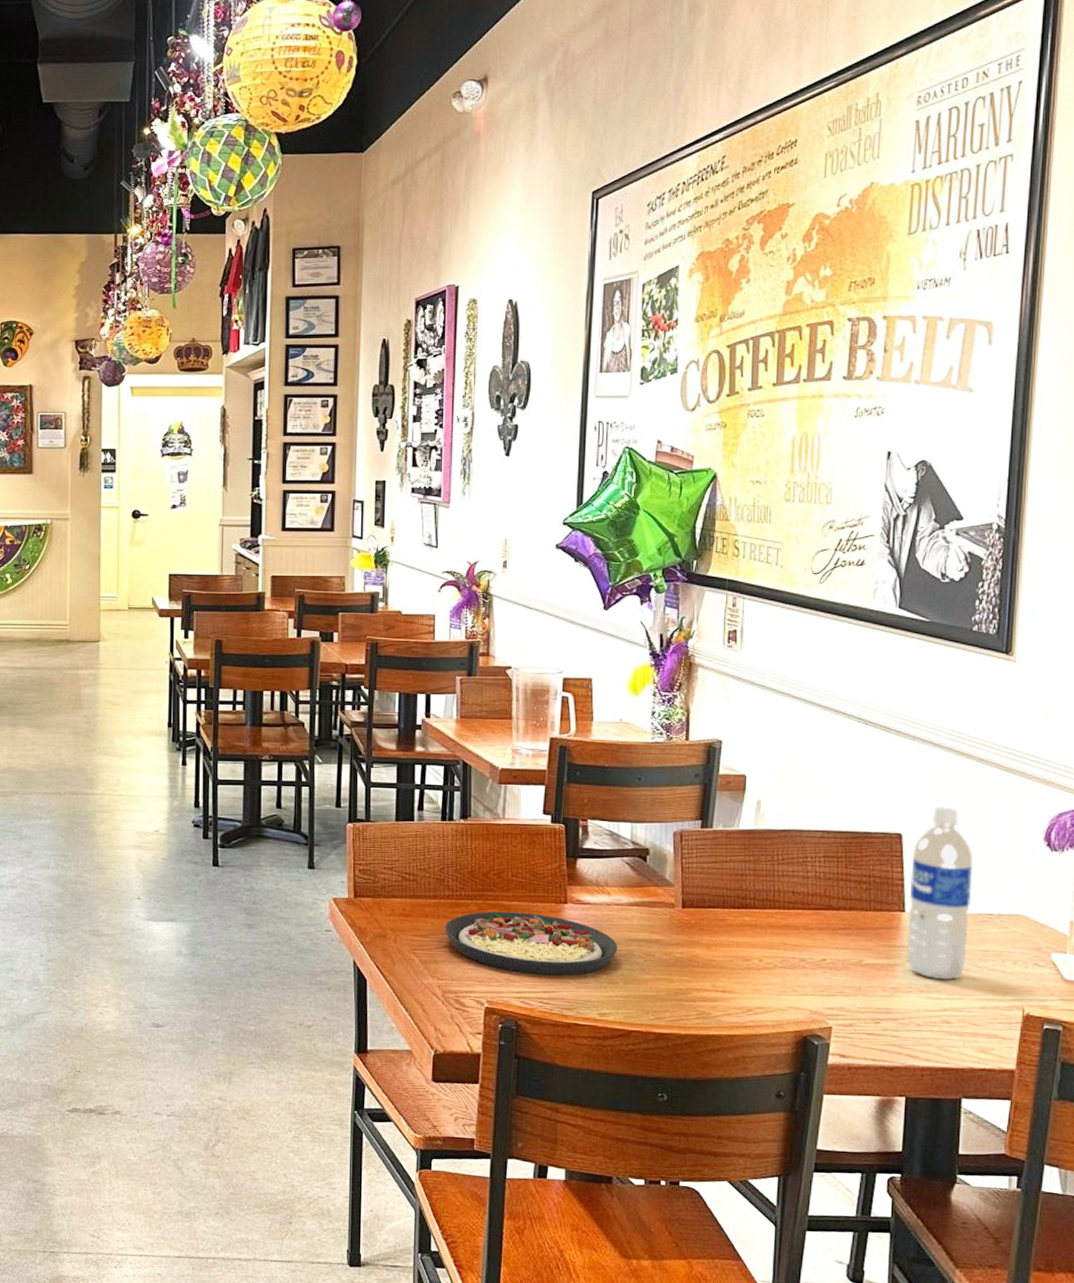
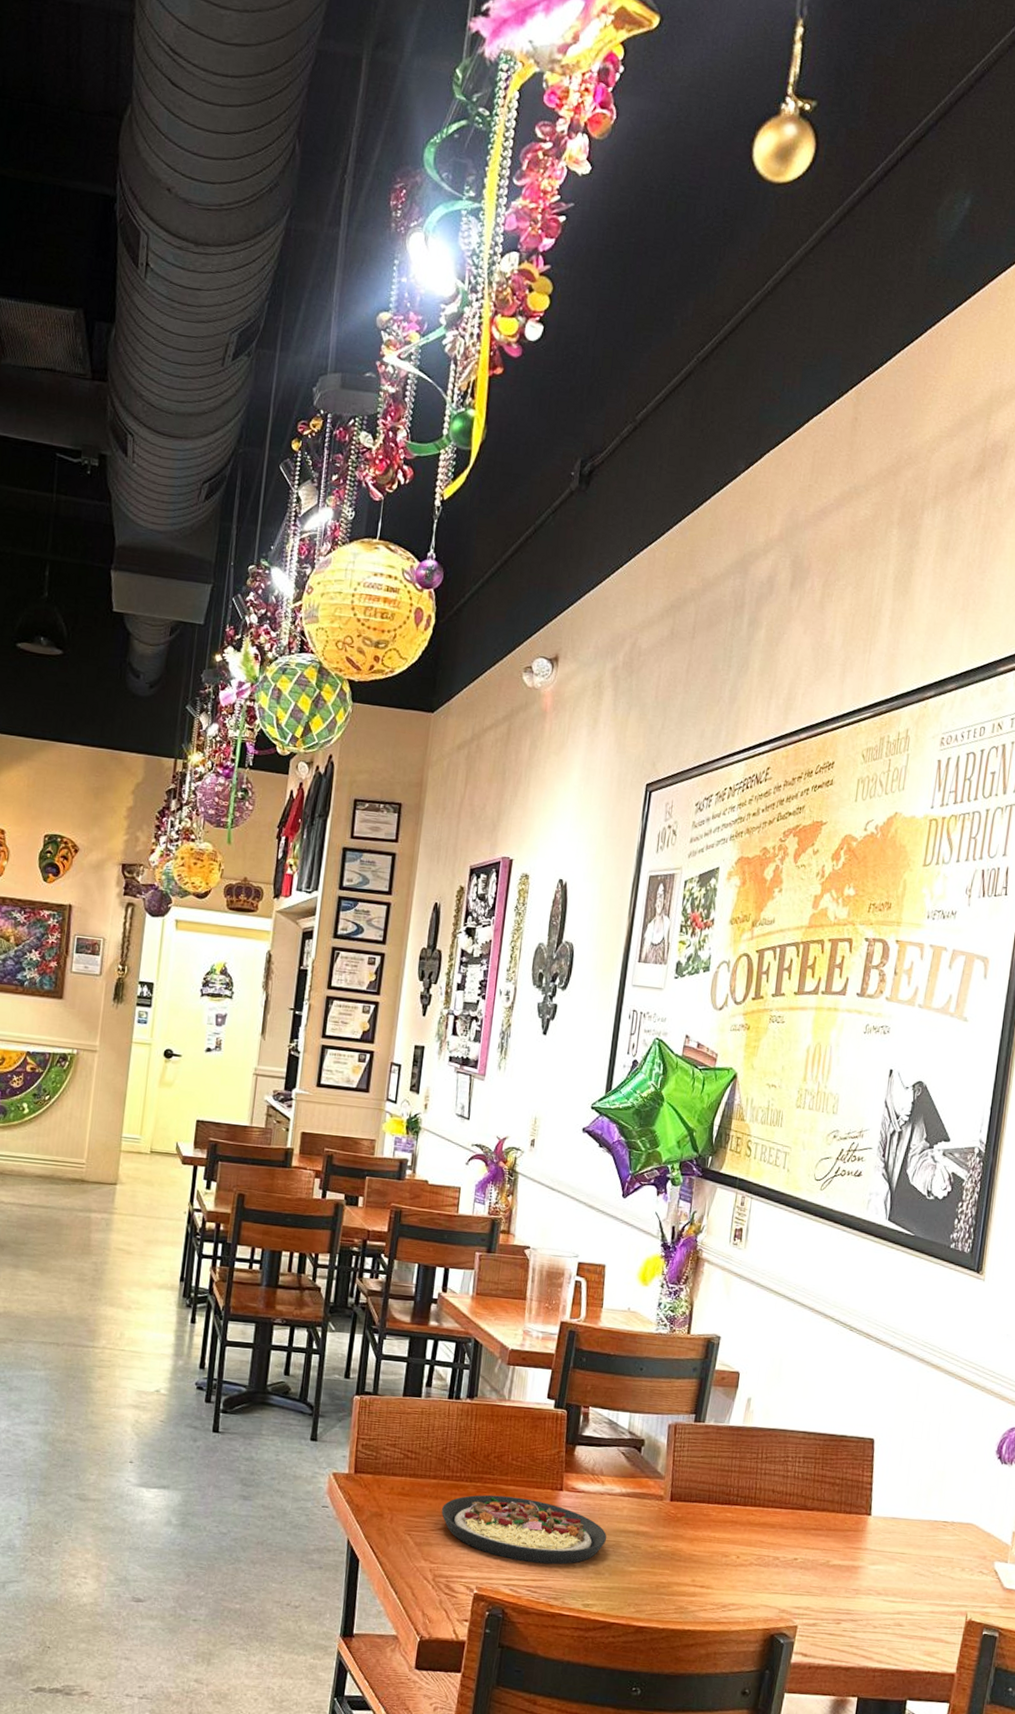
water bottle: present [907,806,973,980] -> none [869,1414,934,1584]

